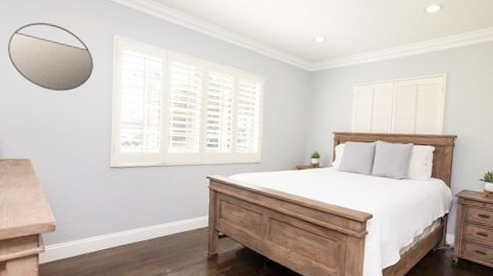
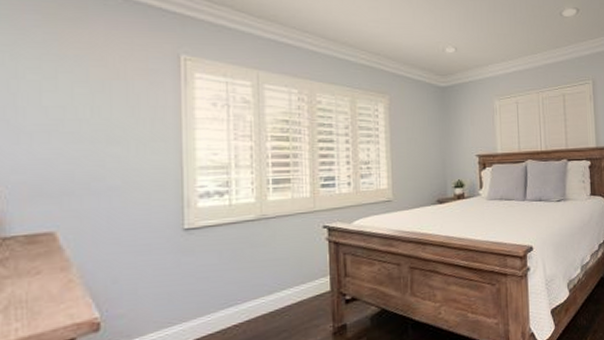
home mirror: present [8,22,93,91] -> none [14,43,151,133]

